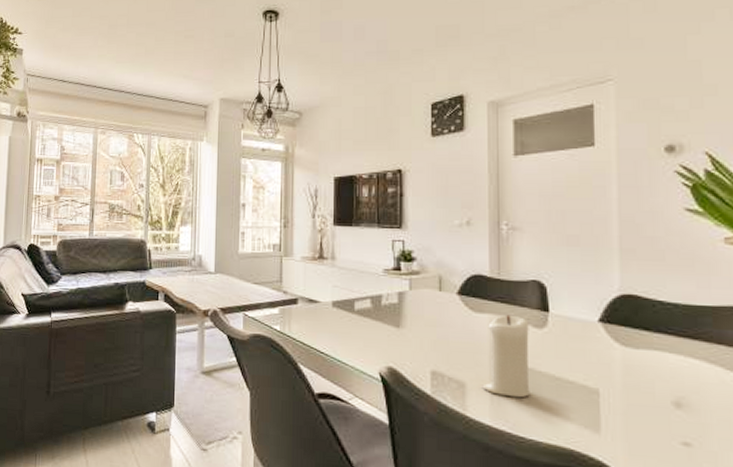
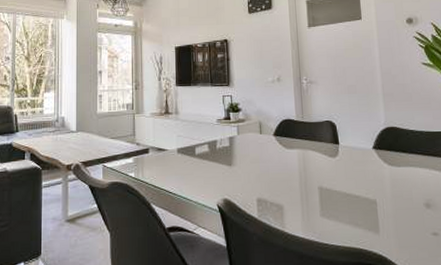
candle: present [482,314,530,398] -> none [295,148,330,213]

